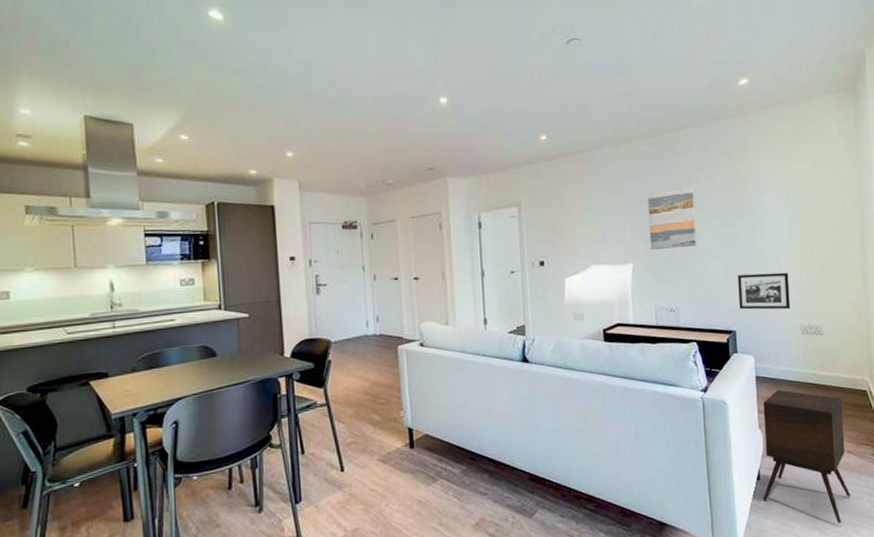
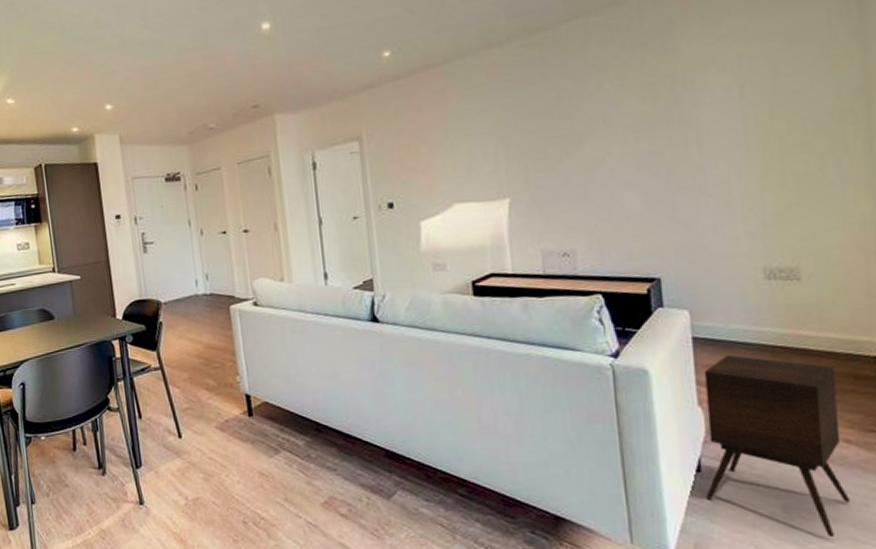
wall art: present [647,186,697,251] -> none [527,92,600,181]
picture frame: present [738,272,791,310] -> none [662,196,747,250]

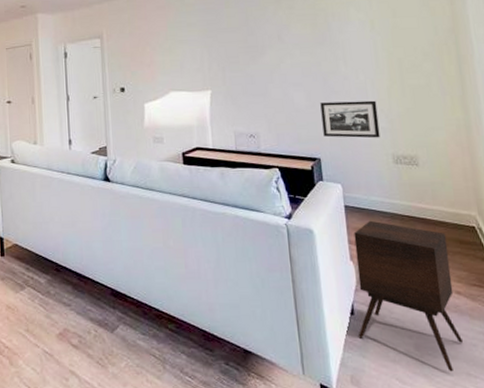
picture frame: none [662,196,747,250] -> present [320,100,381,138]

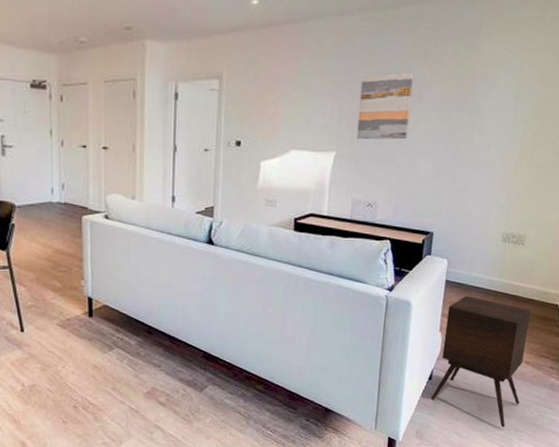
wall art: none [224,17,276,78] -> present [356,71,414,140]
picture frame: present [320,100,381,138] -> none [441,174,501,215]

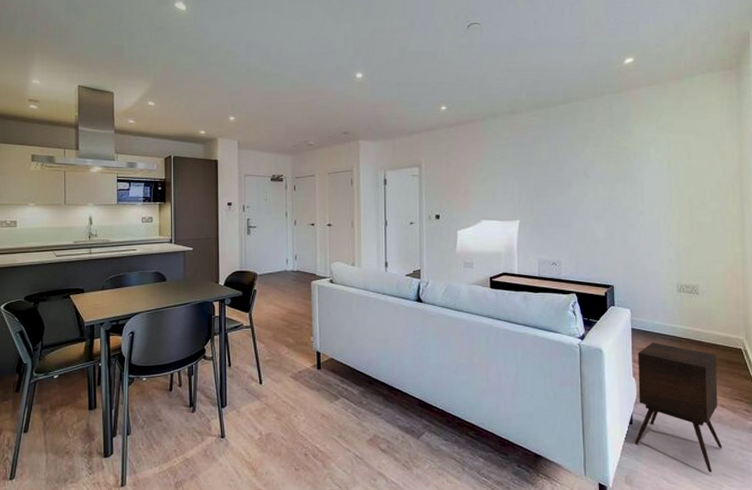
wall art: present [356,71,414,140] -> none [535,153,580,210]

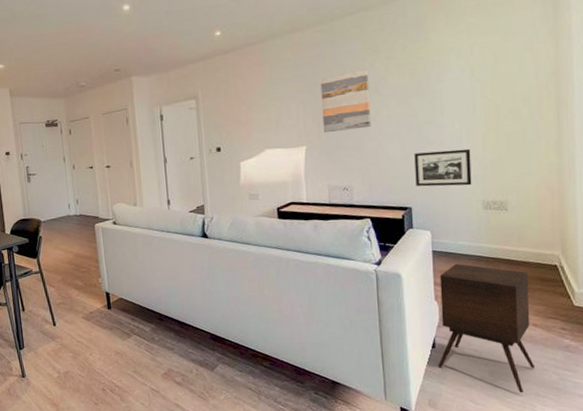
wall art: none [535,153,580,210] -> present [320,69,371,133]
picture frame: none [617,234,668,269] -> present [414,148,472,187]

